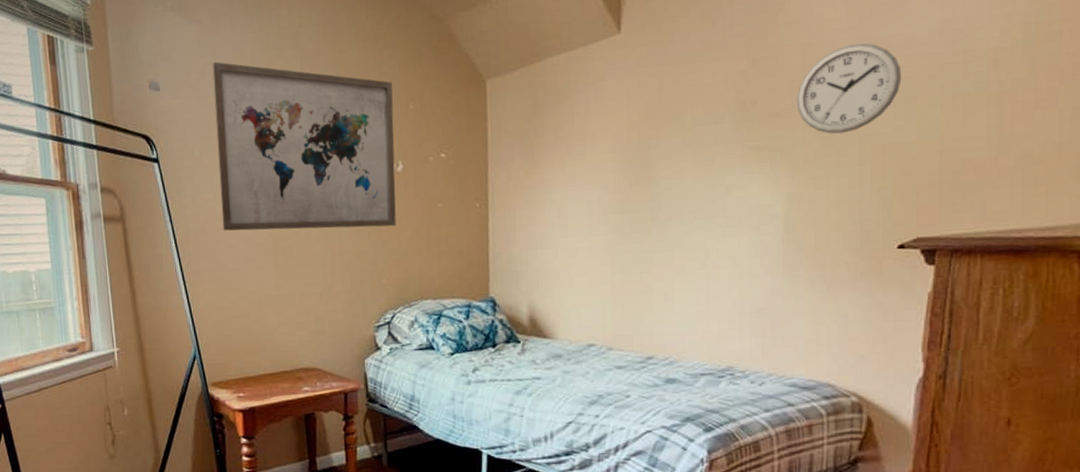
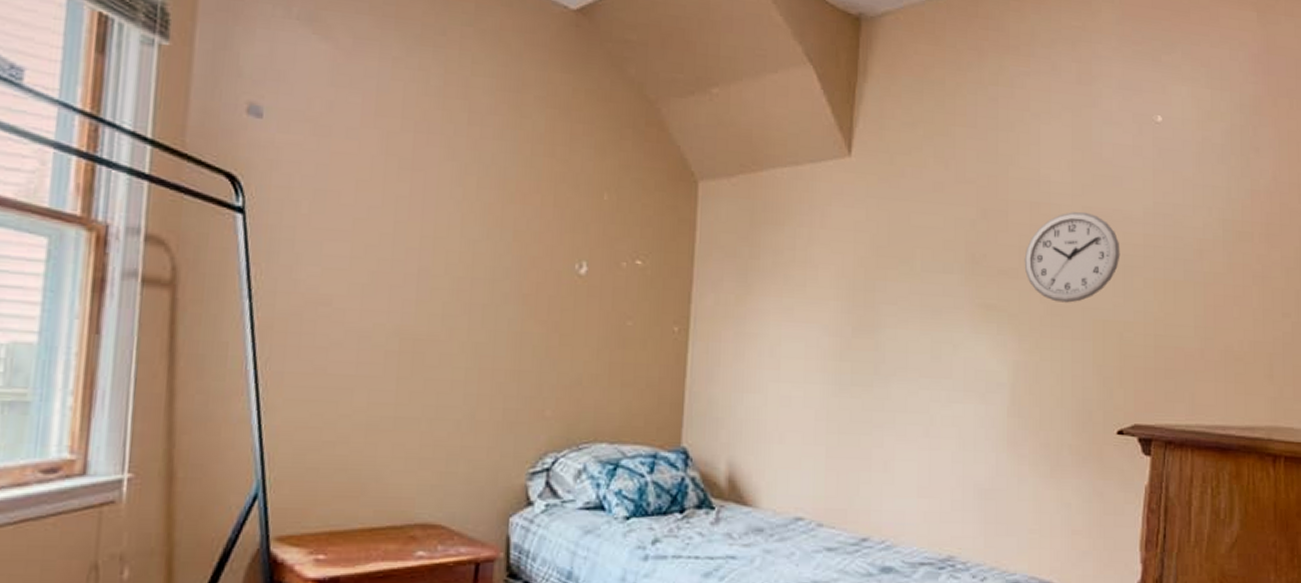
wall art: present [212,61,396,231] -> none [328,95,584,344]

